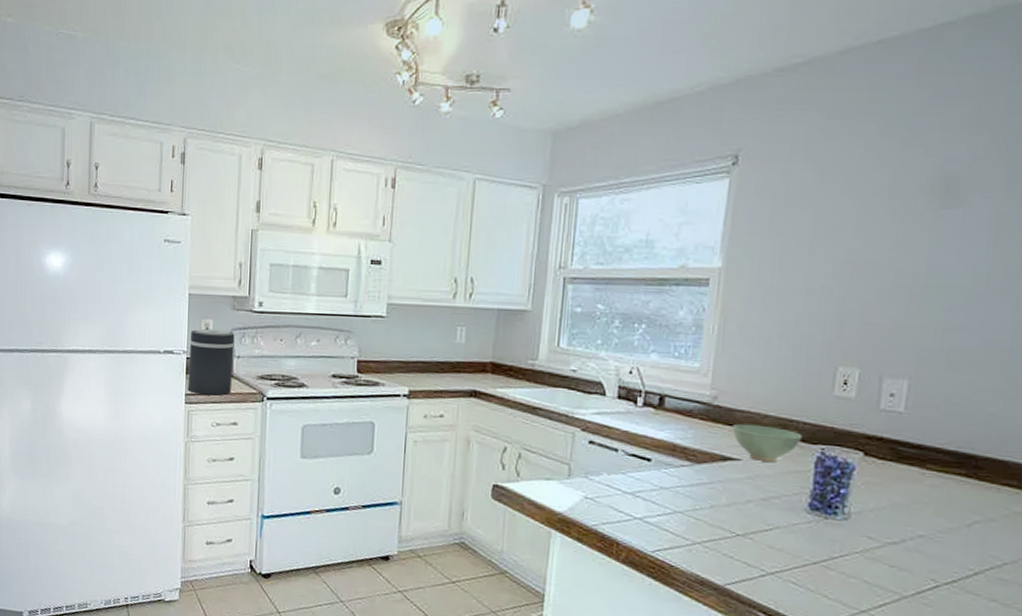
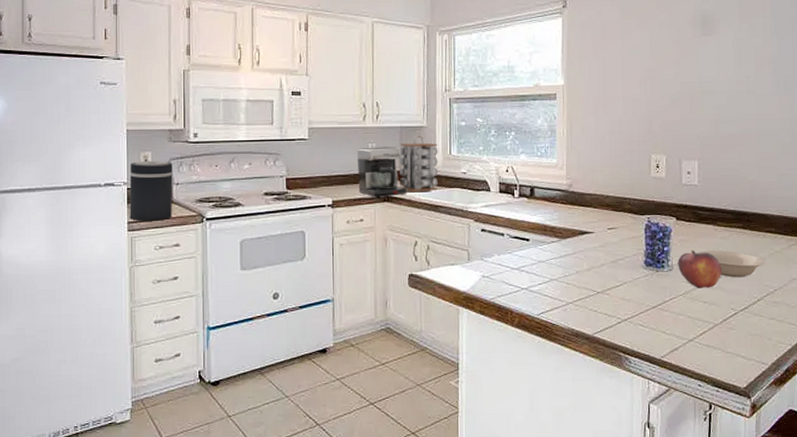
coffee maker: none [440,330,500,391] -> present [356,146,407,197]
spice rack: none [490,320,544,390] -> present [399,135,439,193]
bowl: present [732,423,803,462] -> none [585,204,634,232]
fruit: none [857,496,925,549] -> present [678,249,722,288]
bowl: none [890,499,996,542] -> present [698,250,766,278]

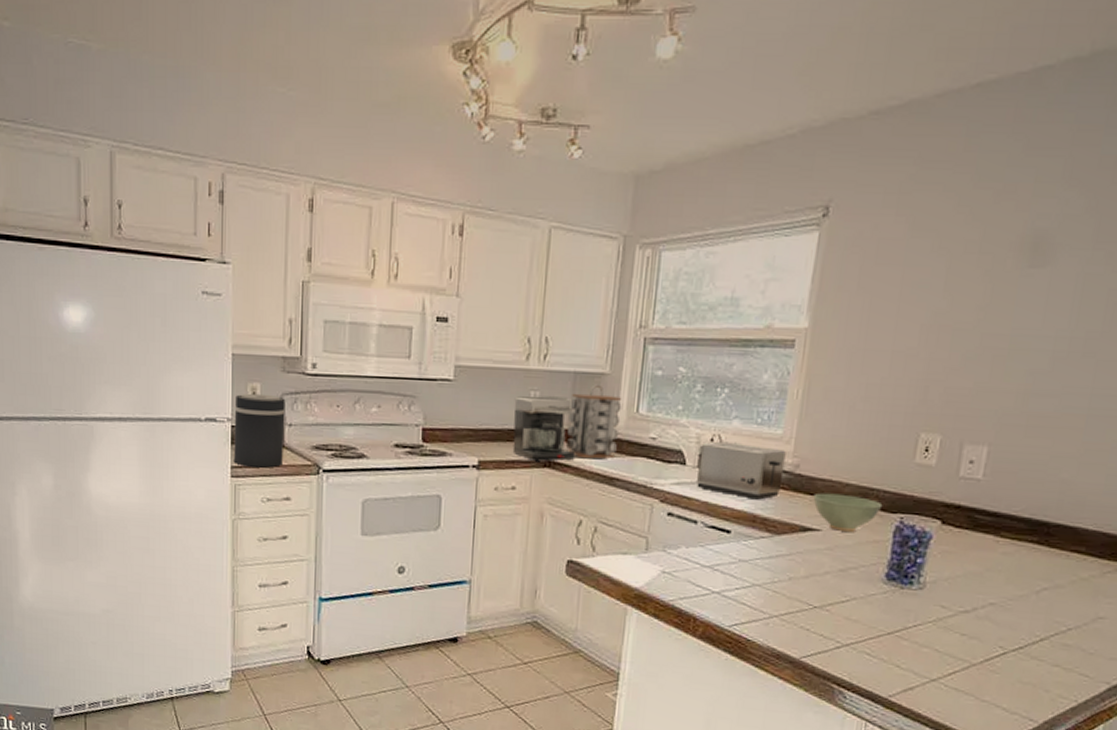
toaster: none [499,171,562,214] -> present [695,441,786,500]
bowl: none [585,204,634,232] -> present [813,493,883,532]
fruit: present [678,249,722,288] -> none [932,565,997,617]
bowl: present [698,250,766,278] -> none [964,567,1063,609]

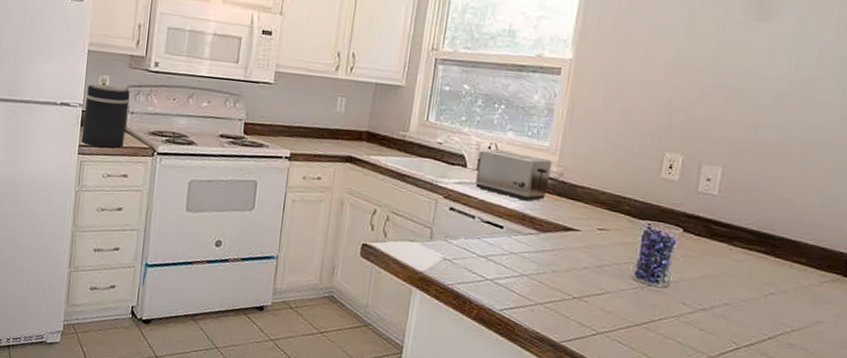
coffee maker: present [512,395,576,461] -> none [320,100,374,158]
spice rack: present [565,384,622,460] -> none [365,94,415,159]
bowl: present [813,493,883,532] -> none [574,198,633,234]

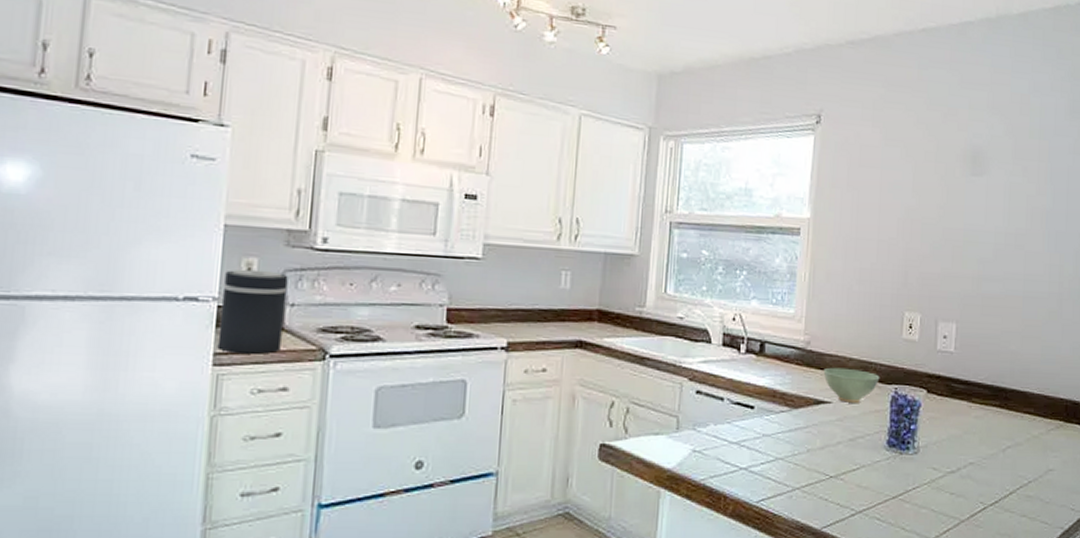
toaster: present [475,149,552,201] -> none [721,320,798,376]
bowl: none [574,198,633,234] -> present [823,367,880,403]

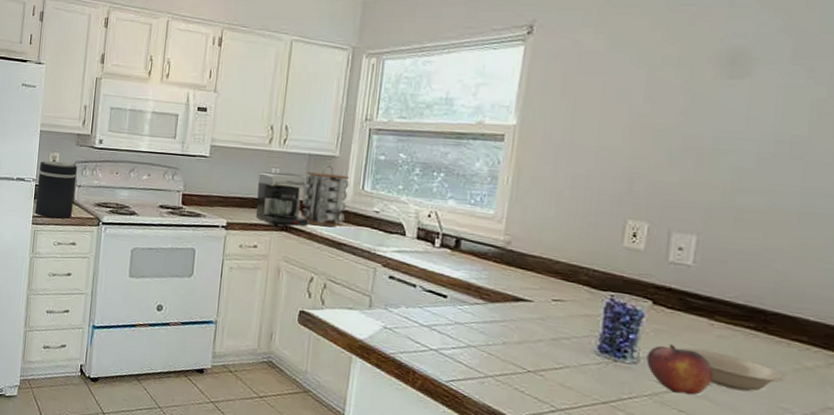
coffee maker: none [543,275,607,342] -> present [255,171,309,227]
spice rack: none [596,265,651,340] -> present [300,165,350,227]
bowl: present [823,367,880,403] -> none [524,268,593,305]
fruit: none [925,429,974,477] -> present [646,343,714,396]
bowl: none [948,431,1022,466] -> present [679,347,787,392]

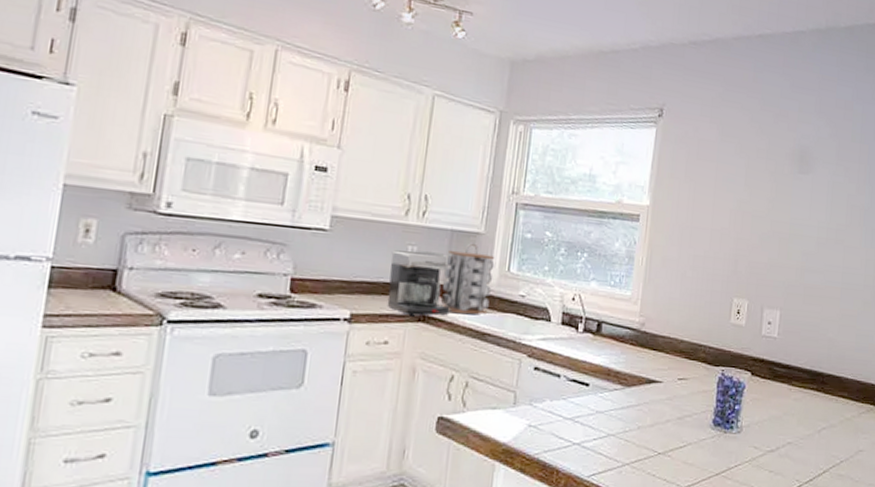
cylinder: present [35,160,77,219] -> none [48,230,128,318]
fruit: present [646,343,714,396] -> none [747,410,792,456]
bowl: present [679,347,787,392] -> none [769,412,836,446]

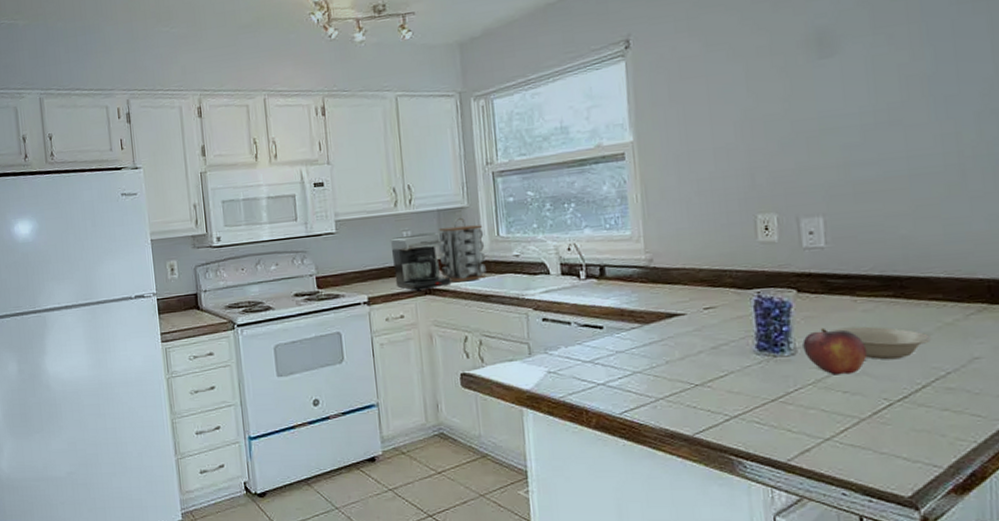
fruit: none [747,410,792,456] -> present [802,327,868,375]
bowl: none [769,412,836,446] -> present [830,326,932,360]

